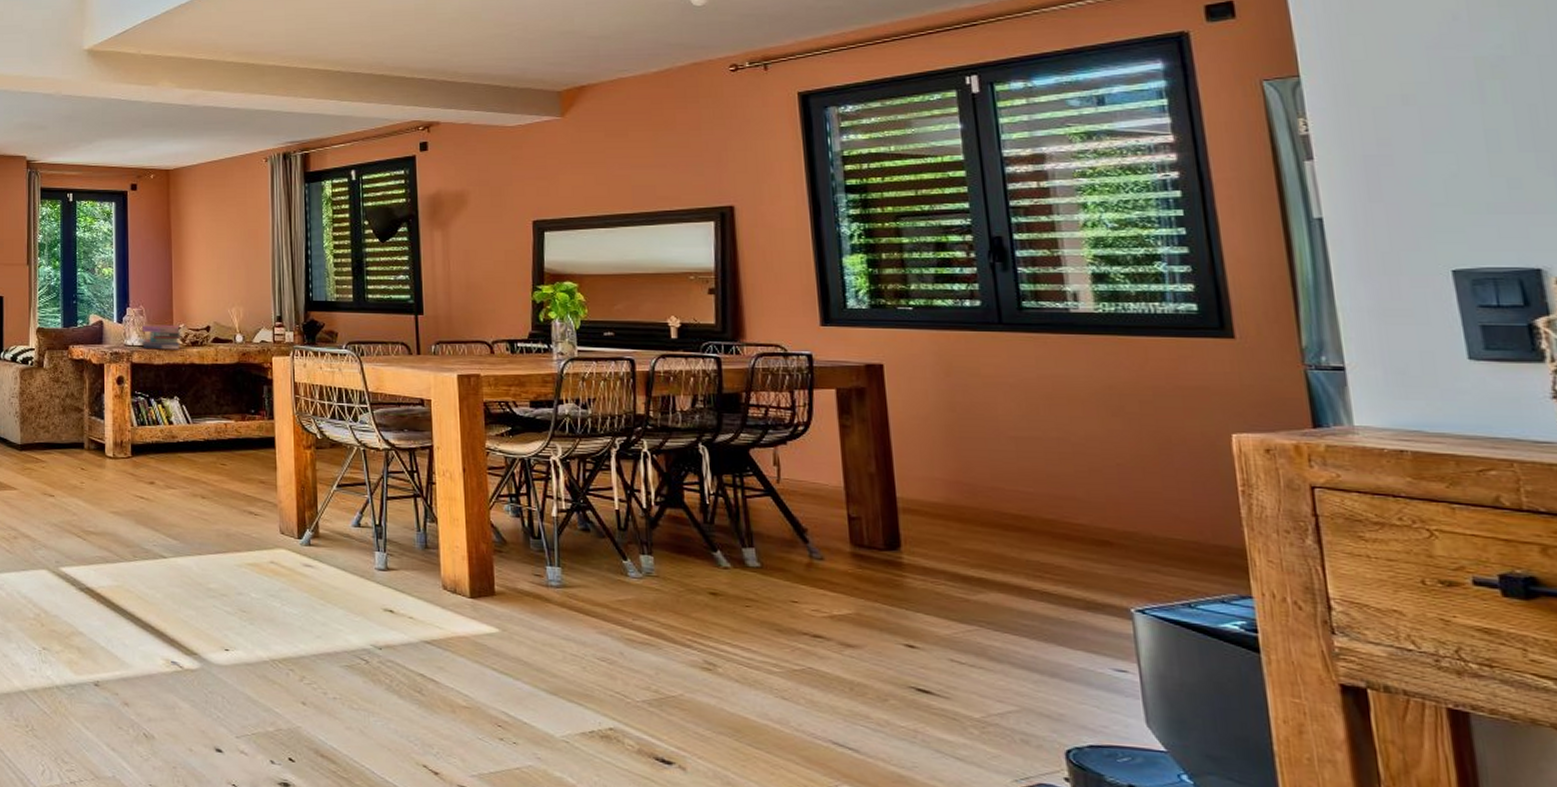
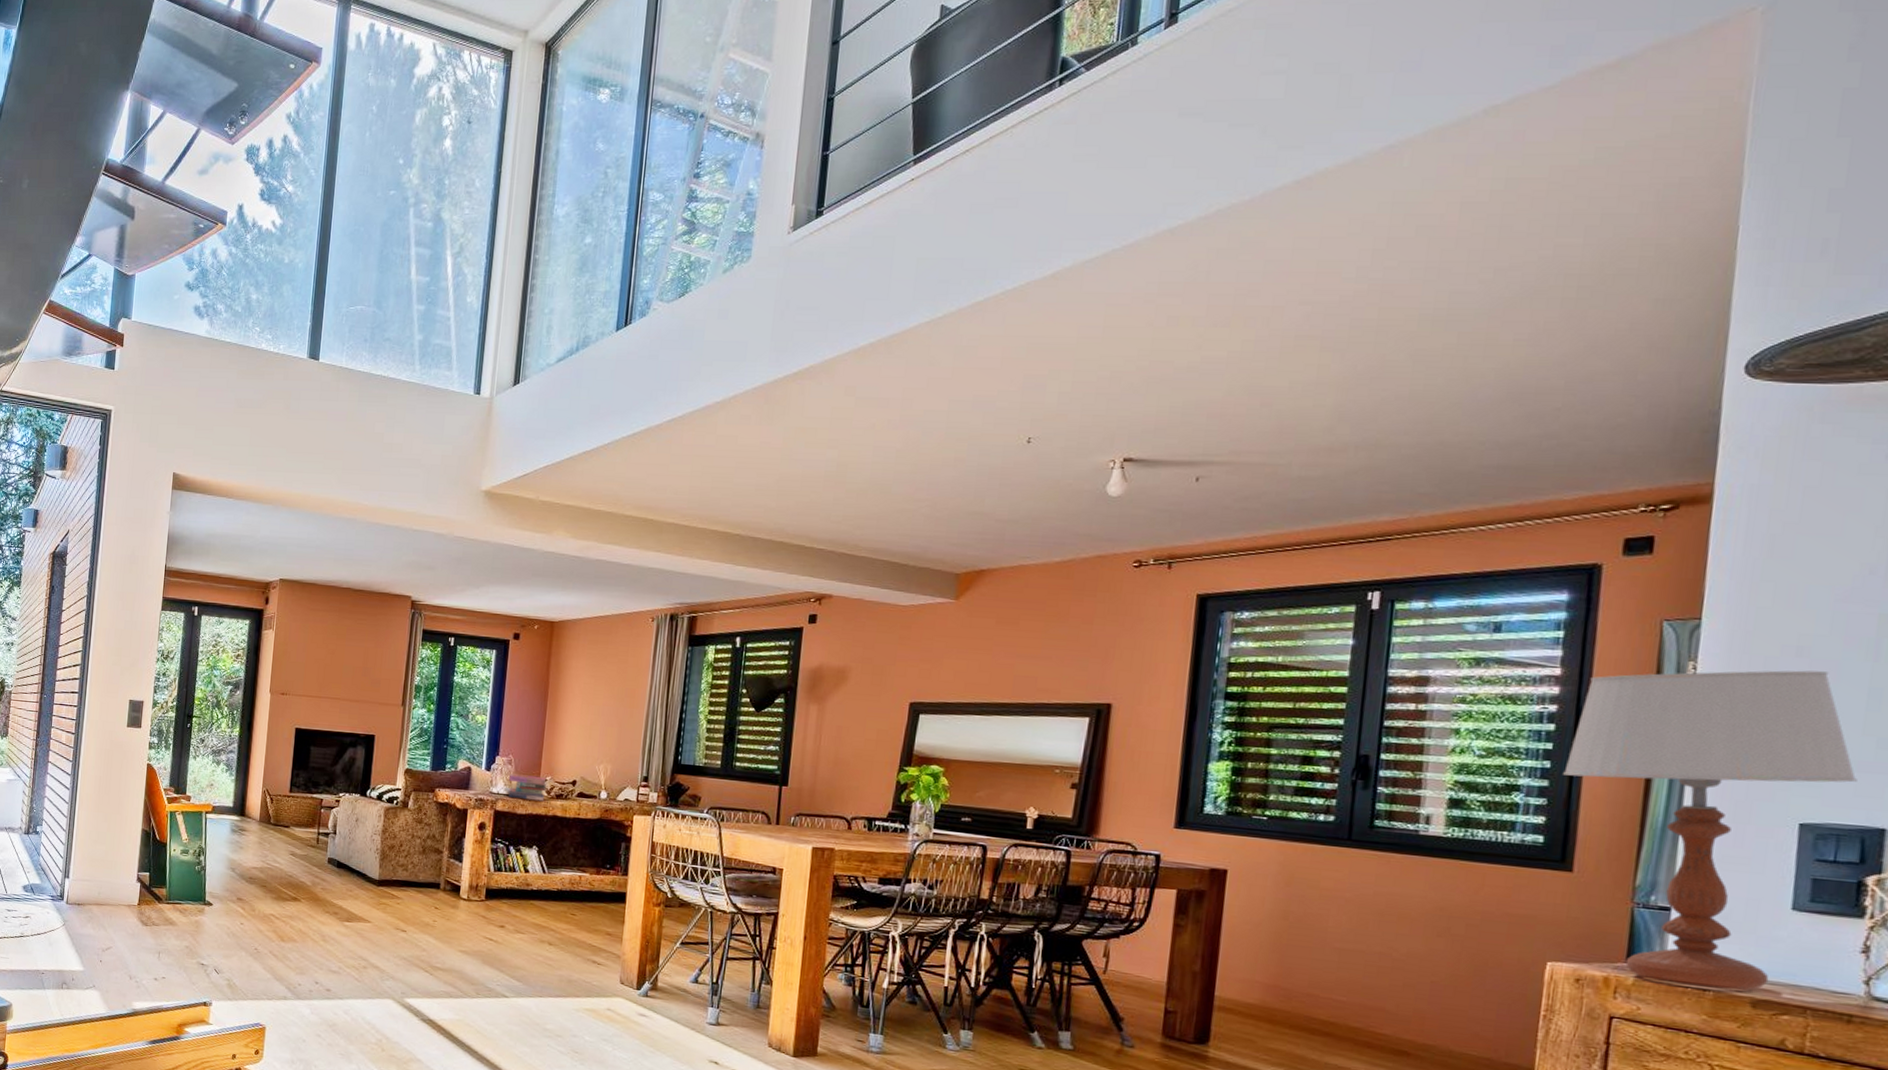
table lamp: none [1201,117,1498,449] -> present [1563,670,1857,991]

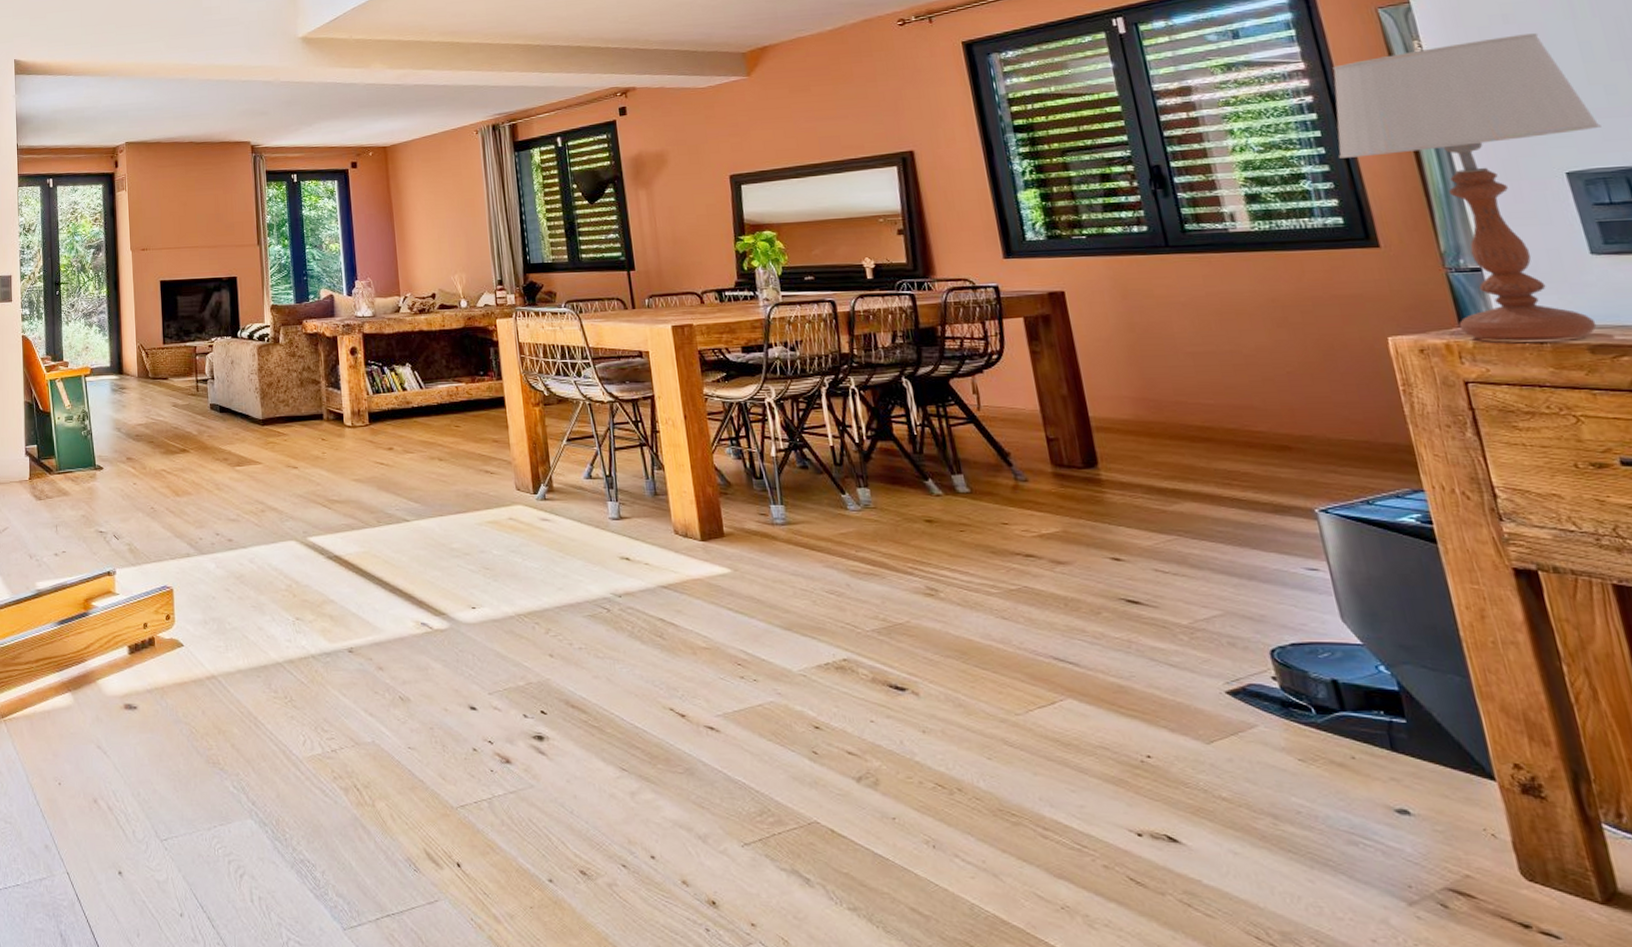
books: present [503,773,547,802] -> none [367,294,409,319]

